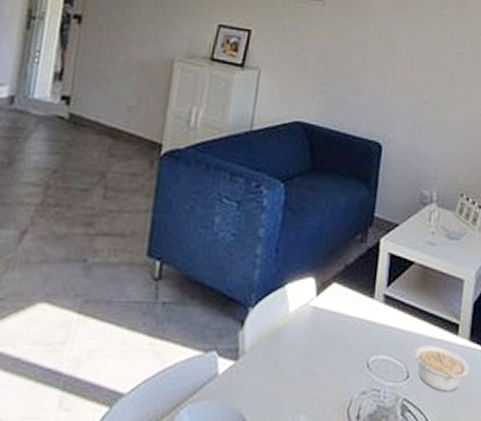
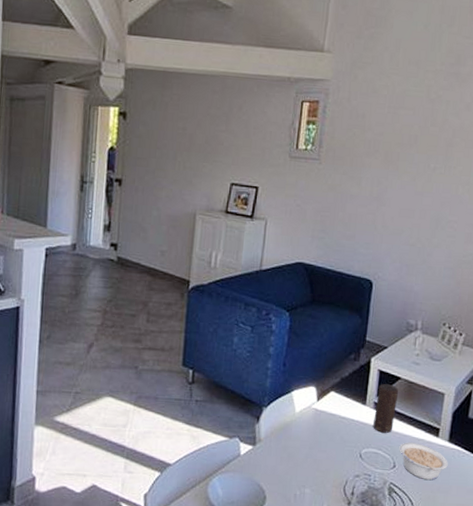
candle: none [383,271,413,333] -> present [373,384,399,433]

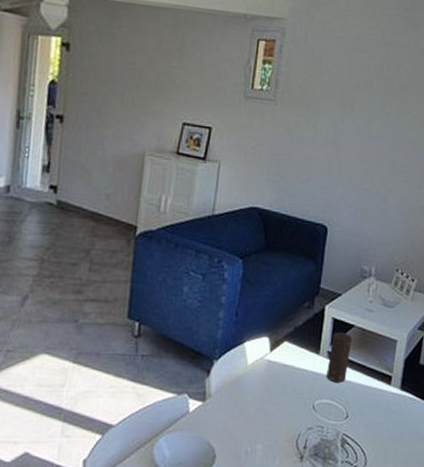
legume: present [399,442,448,481] -> none [352,391,400,430]

